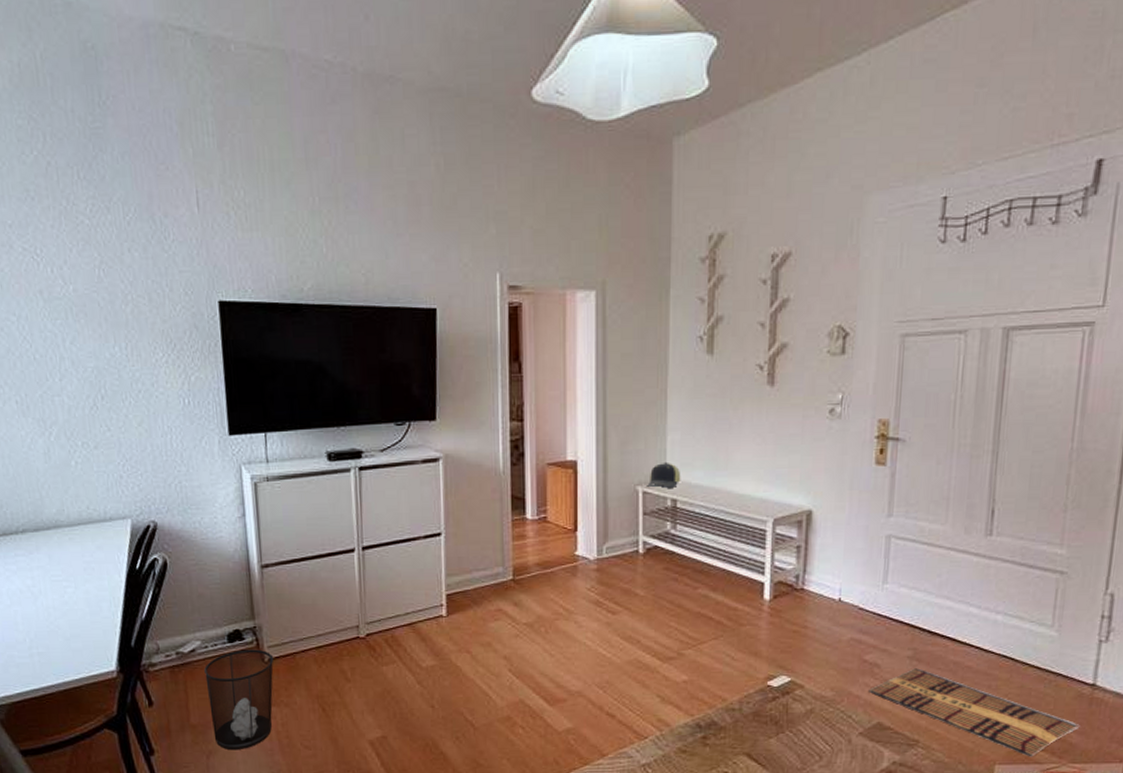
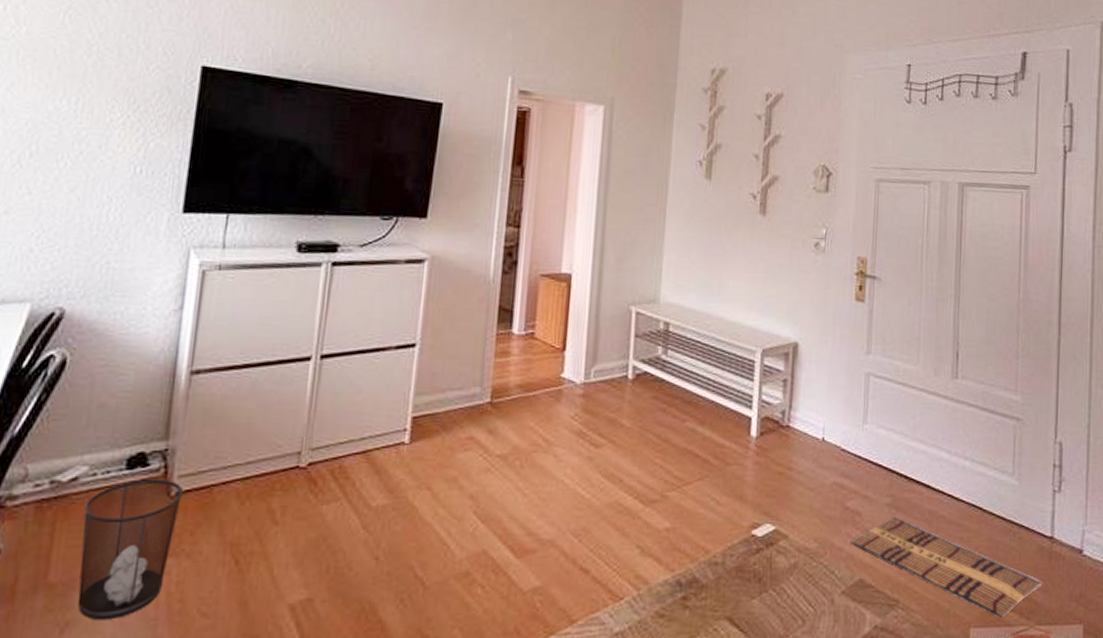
baseball cap: present [647,461,681,489] -> none [641,282,675,311]

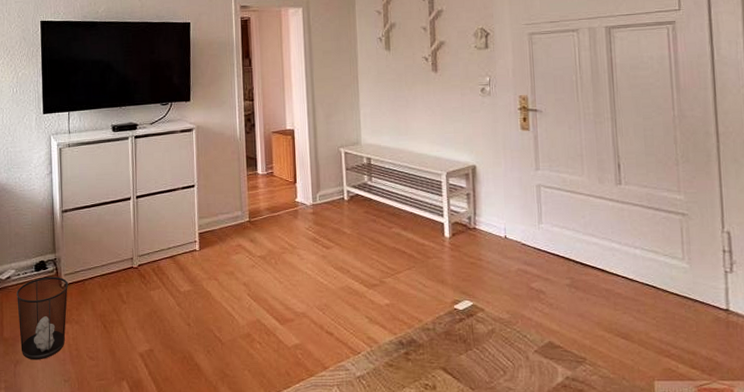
doormat: present [851,517,1042,619] -> none [538,295,721,374]

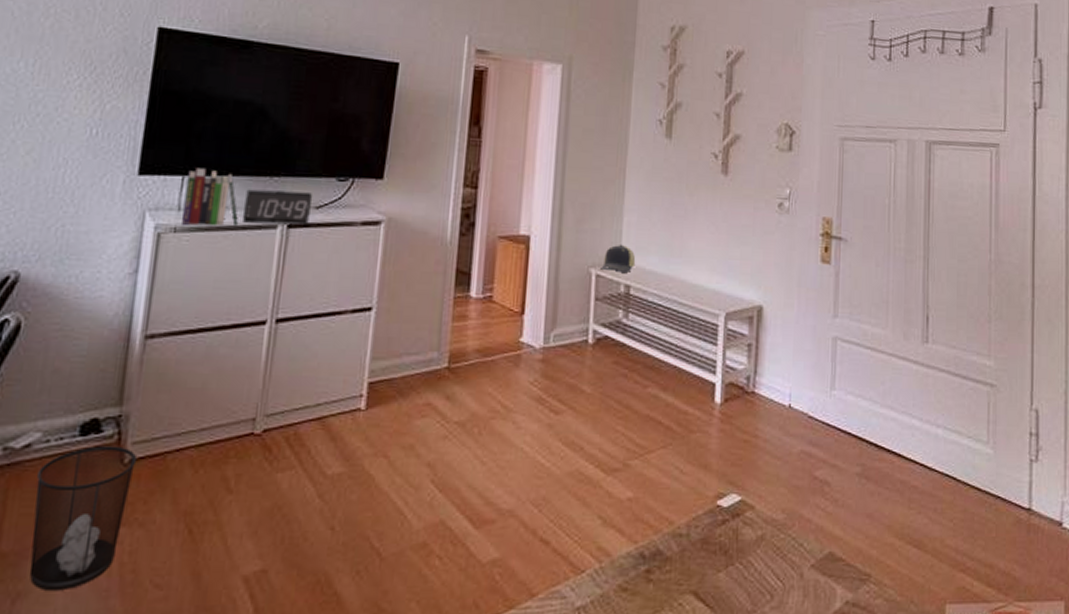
books: none [71,105,105,143] -> present [182,167,238,227]
alarm clock: none [107,115,148,137] -> present [243,189,313,226]
baseball cap: none [347,129,373,150] -> present [601,244,636,274]

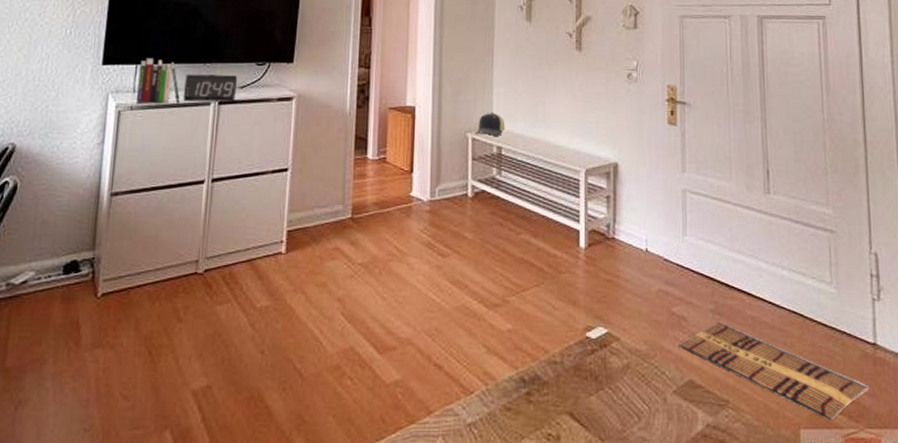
waste bin: present [29,446,138,590] -> none [28,282,108,399]
doormat: none [820,487,1020,595] -> present [679,322,868,421]

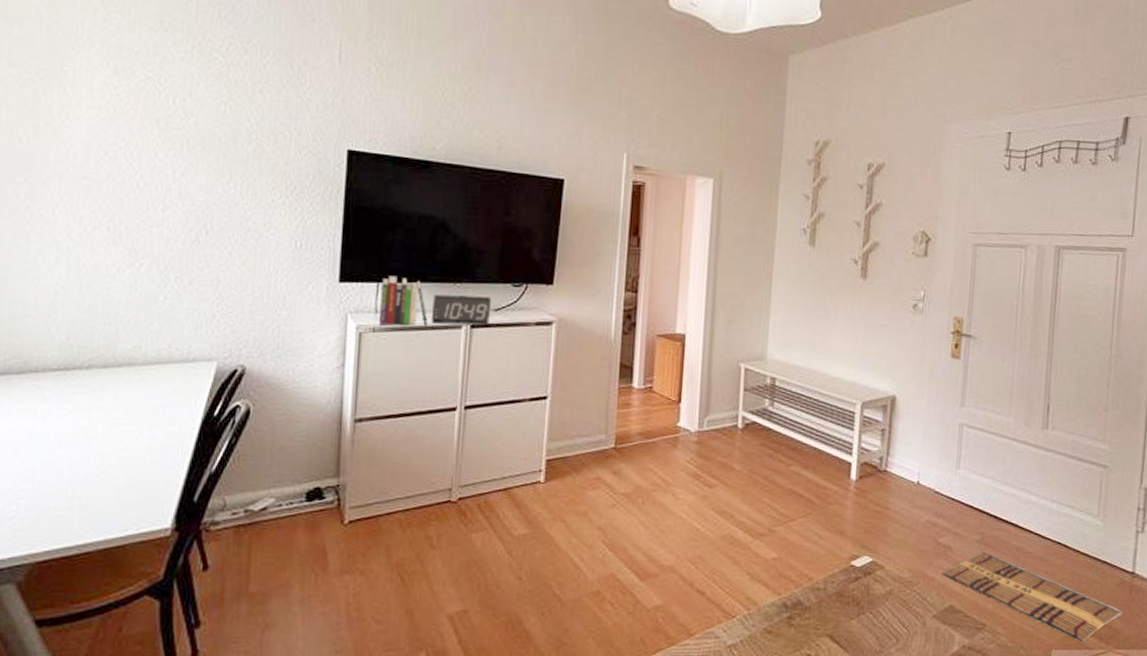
baseball cap: present [476,112,506,137] -> none [749,341,781,368]

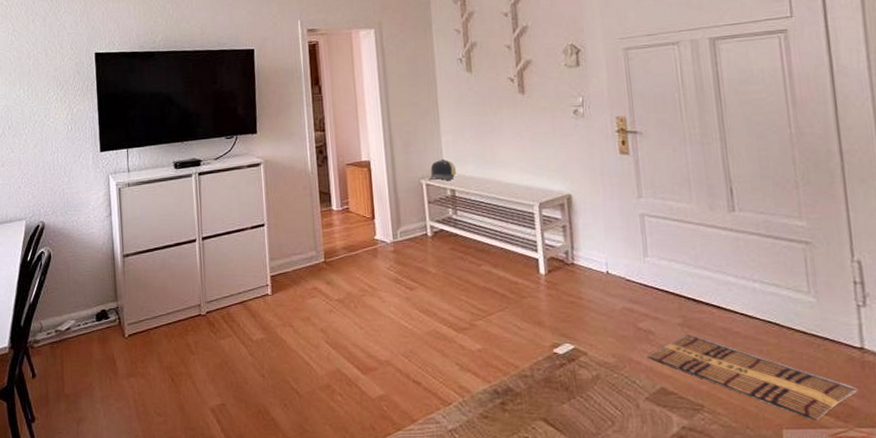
books: present [379,275,428,327] -> none [130,142,166,182]
alarm clock: present [432,294,492,326] -> none [168,149,212,175]
baseball cap: none [749,341,781,368] -> present [429,158,457,181]

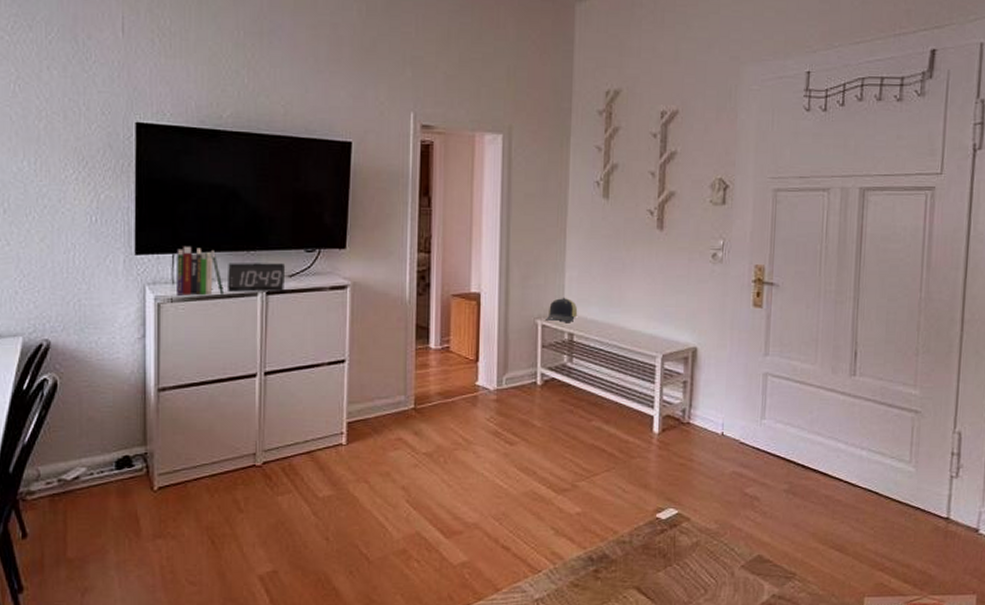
books: none [130,142,166,182] -> present [177,246,223,297]
alarm clock: none [168,149,212,175] -> present [228,263,286,292]
doormat: present [648,335,857,422] -> none [750,502,936,589]

